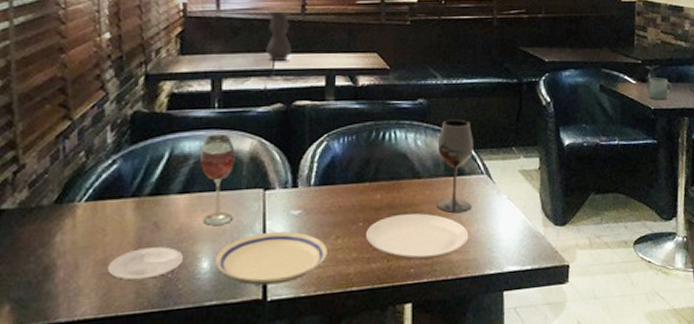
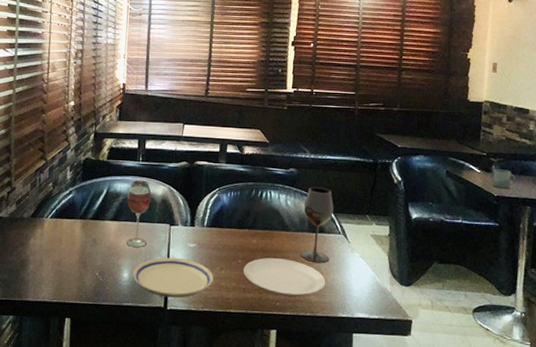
plate: present [106,246,184,280] -> none [60,256,112,279]
vase: present [266,11,293,61] -> none [178,93,197,130]

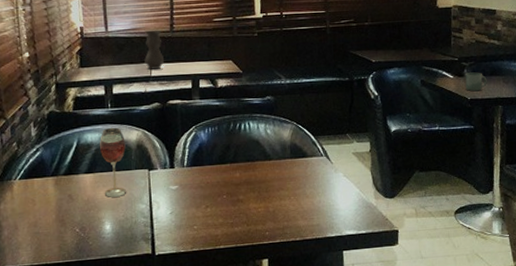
plate: present [133,257,214,298] -> none [115,202,200,244]
vase: none [178,93,197,130] -> present [144,30,165,70]
plate: present [244,258,326,297] -> none [229,188,313,225]
wineglass: present [301,187,333,263] -> none [283,112,314,187]

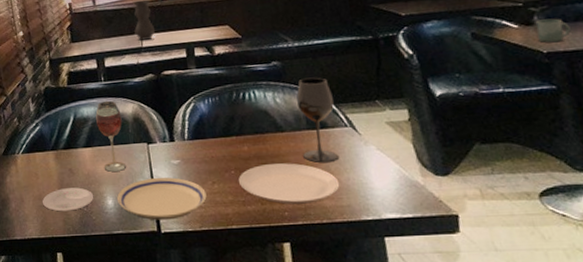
plate: none [37,213,92,238] -> present [42,187,94,212]
plate: none [115,202,200,244] -> present [117,177,207,221]
plate: none [229,188,313,225] -> present [239,163,340,205]
wineglass: none [283,112,314,187] -> present [296,77,338,162]

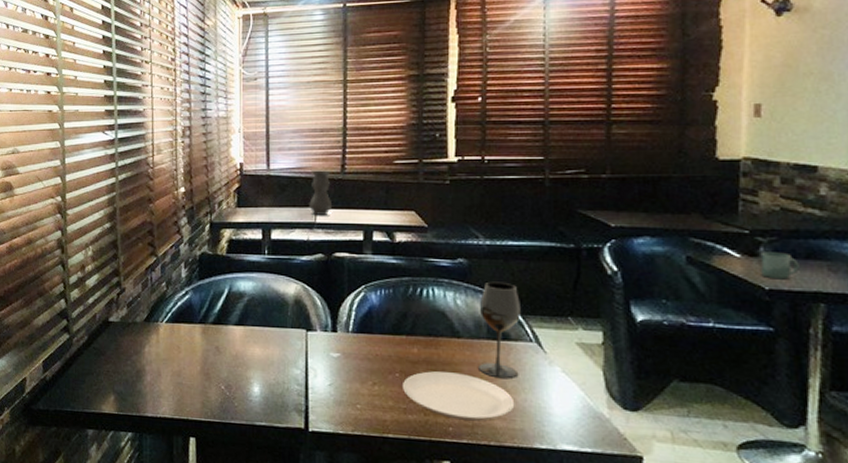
plate: present [42,187,94,212] -> none [180,367,239,393]
wineglass: present [95,100,126,172] -> none [253,276,282,357]
plate: present [117,177,207,221] -> none [265,369,364,418]

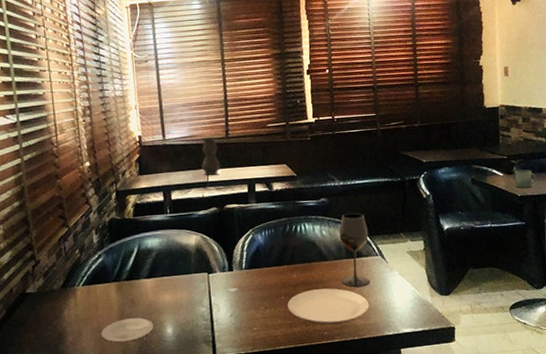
plate: none [180,367,239,393] -> present [100,317,154,343]

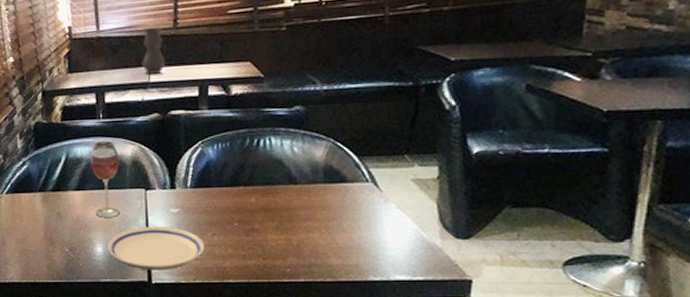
plate: present [100,317,154,343] -> none [25,232,82,257]
wineglass: none [160,232,186,301] -> present [90,140,120,217]
plate: none [177,304,259,346] -> present [107,226,205,270]
plate: present [288,288,370,325] -> none [242,218,351,261]
wineglass: present [338,212,369,287] -> none [315,126,357,218]
mug: present [514,169,537,189] -> none [601,72,640,101]

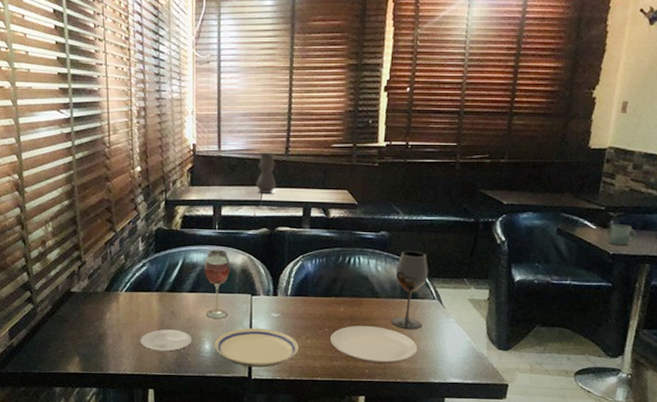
plate: none [25,232,82,257] -> present [140,329,192,352]
plate: none [242,218,351,261] -> present [330,326,418,364]
wineglass: none [315,126,357,218] -> present [392,250,428,329]
mug: none [601,72,640,101] -> present [609,224,636,246]

